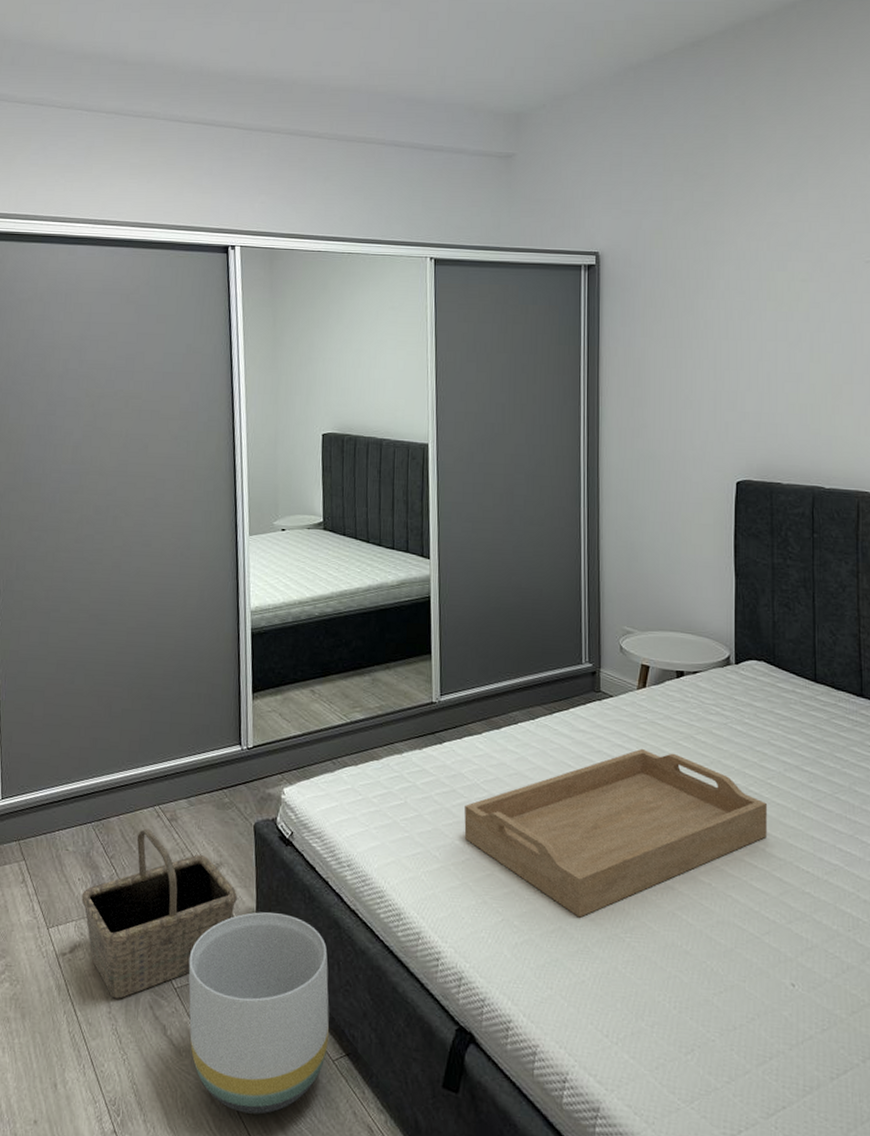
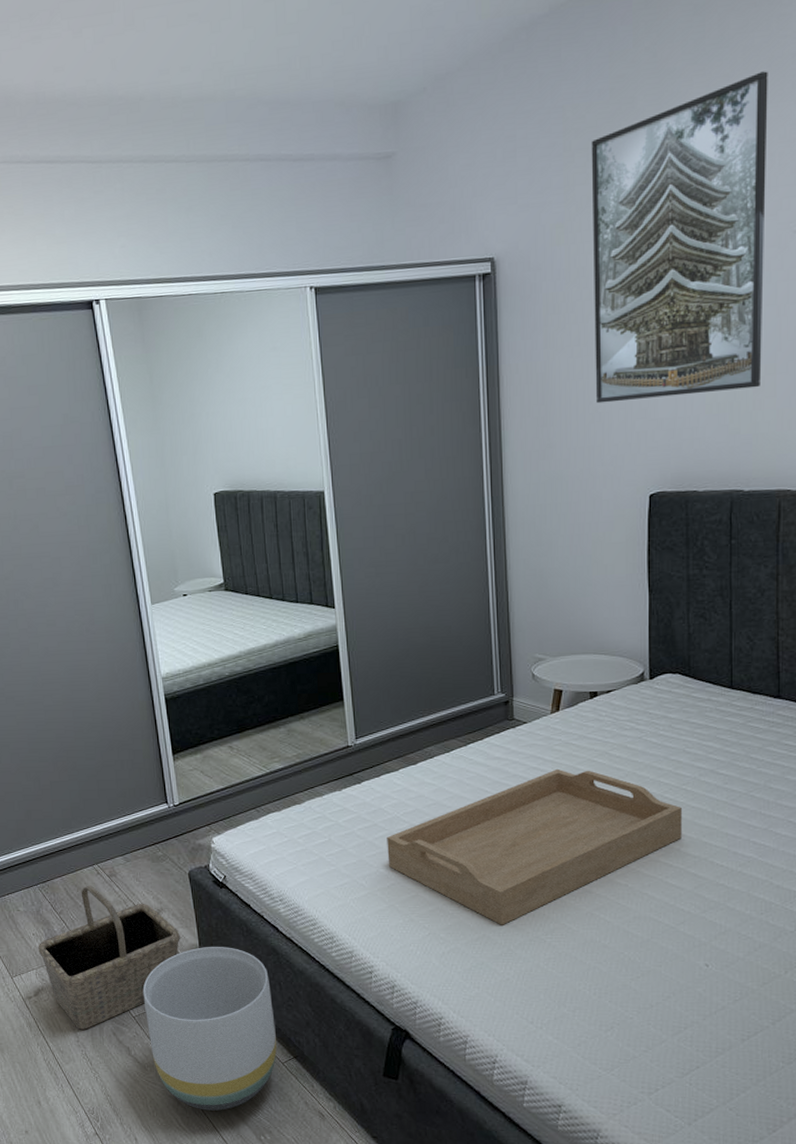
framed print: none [687,128,841,394] -> present [591,71,768,404]

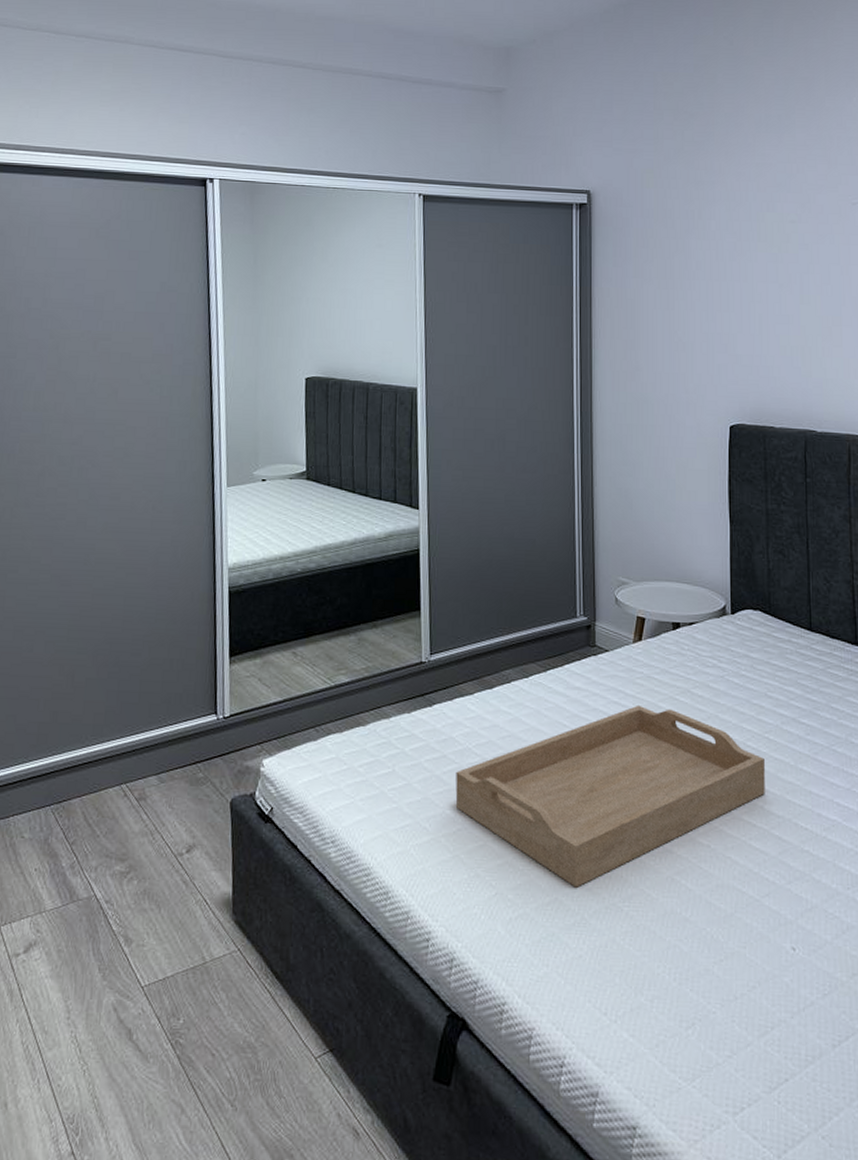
basket: present [38,885,180,1030] -> none [38,809,212,1002]
planter: present [142,947,277,1111] -> none [157,897,312,1123]
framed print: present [591,71,768,404] -> none [677,70,829,337]

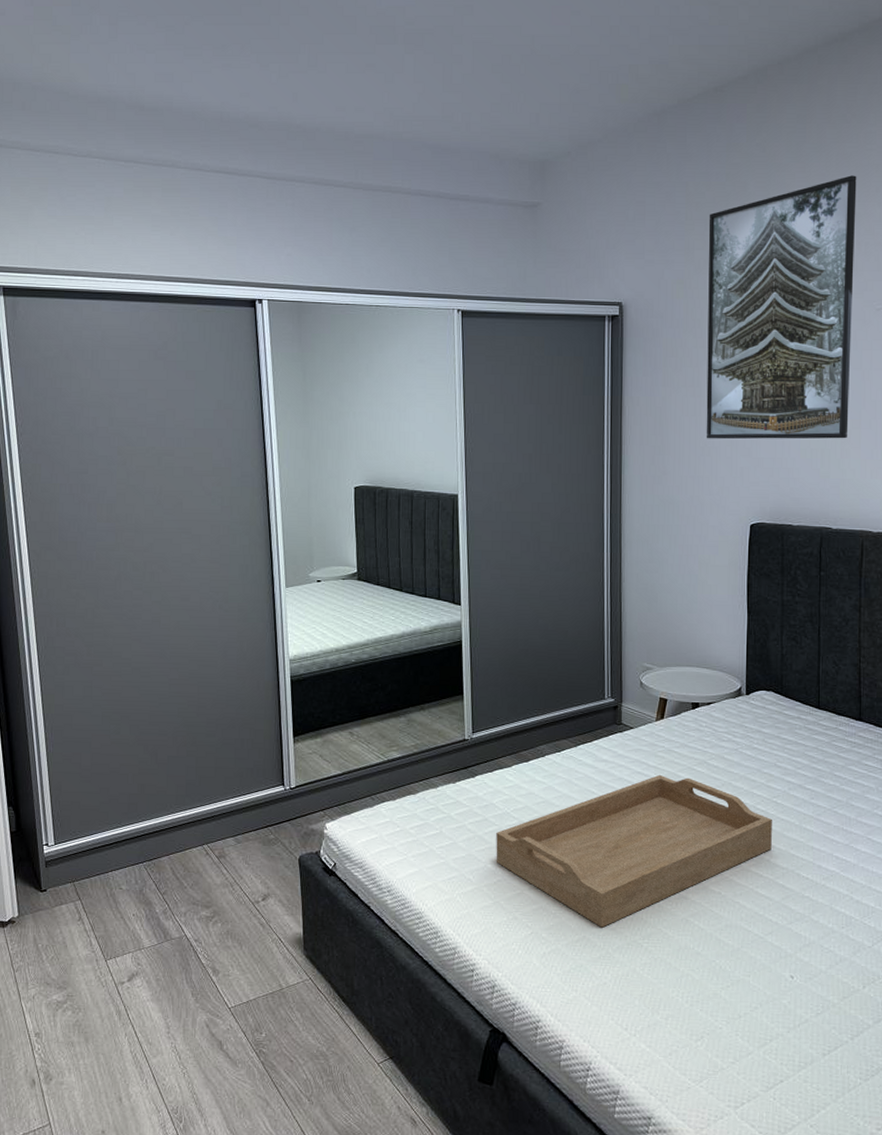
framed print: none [677,70,829,337] -> present [706,175,857,440]

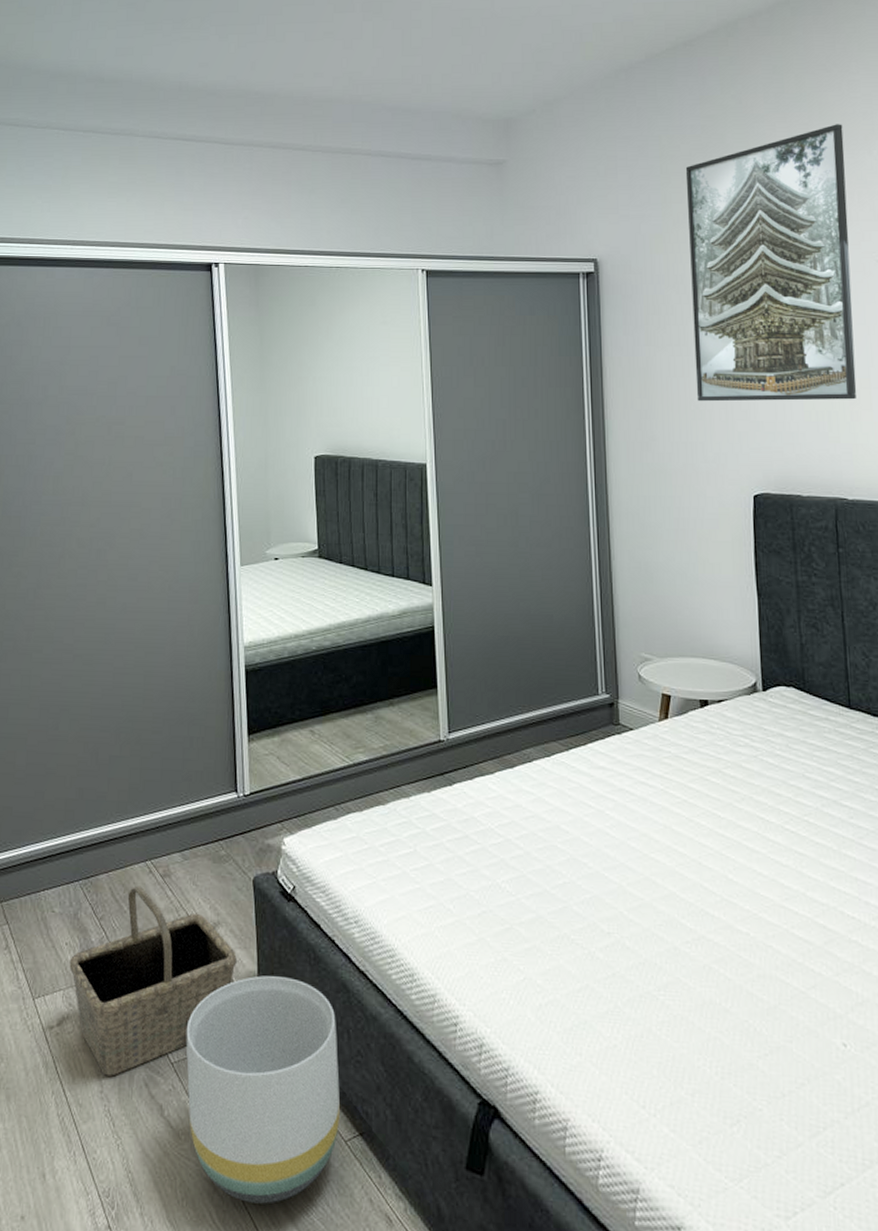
basket: none [137,865,285,1020] -> present [69,886,237,1077]
planter: none [241,936,374,1114] -> present [186,975,340,1204]
serving tray: present [496,774,772,928] -> none [479,785,807,974]

